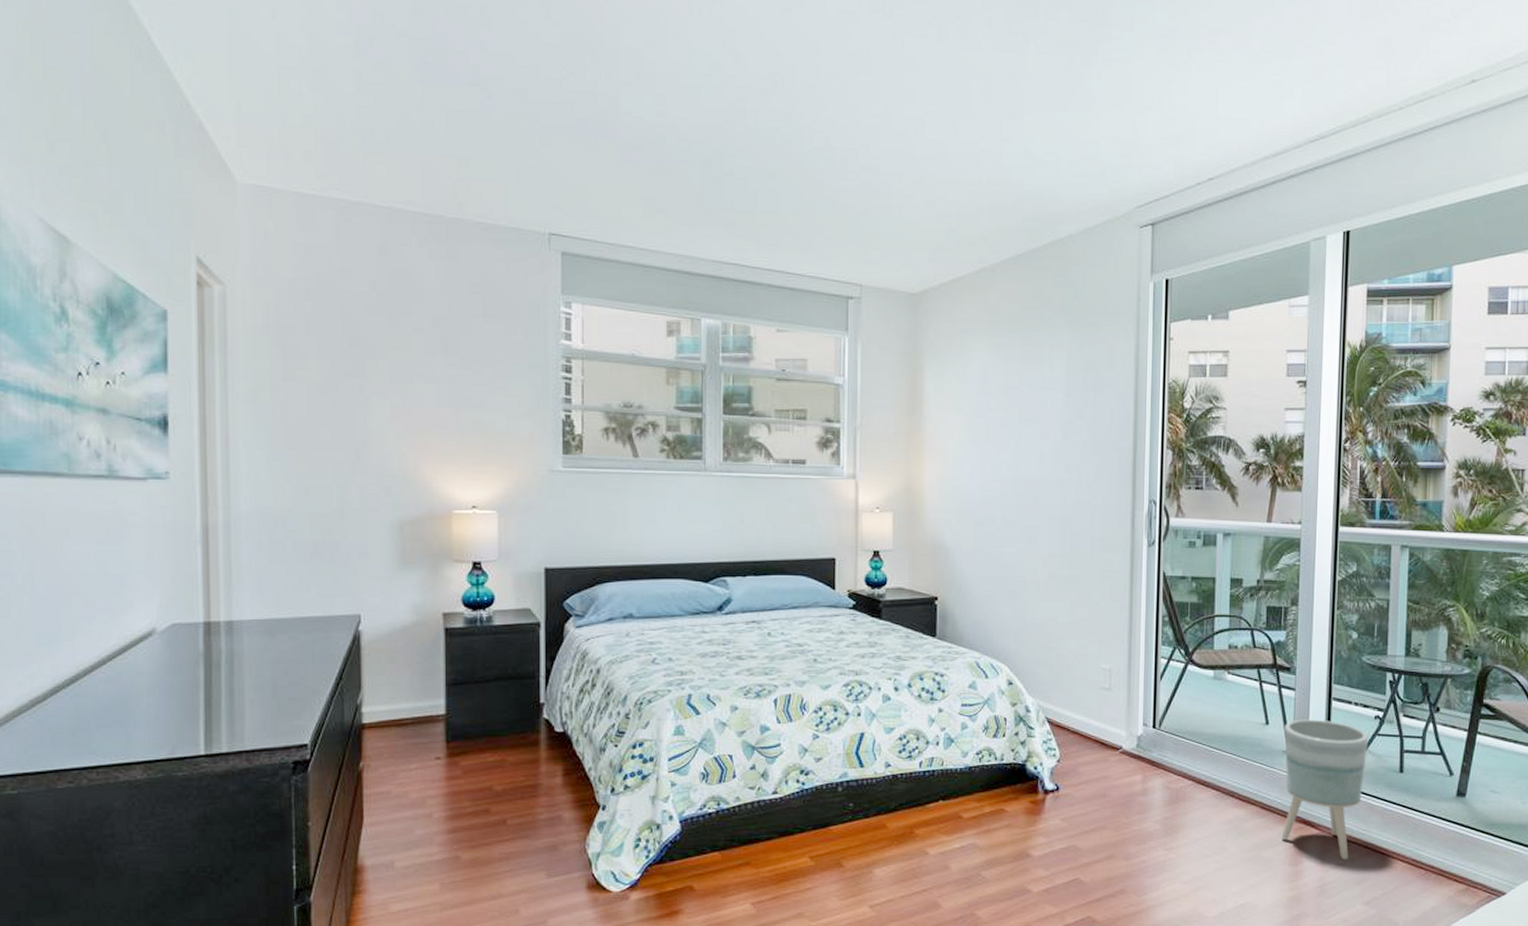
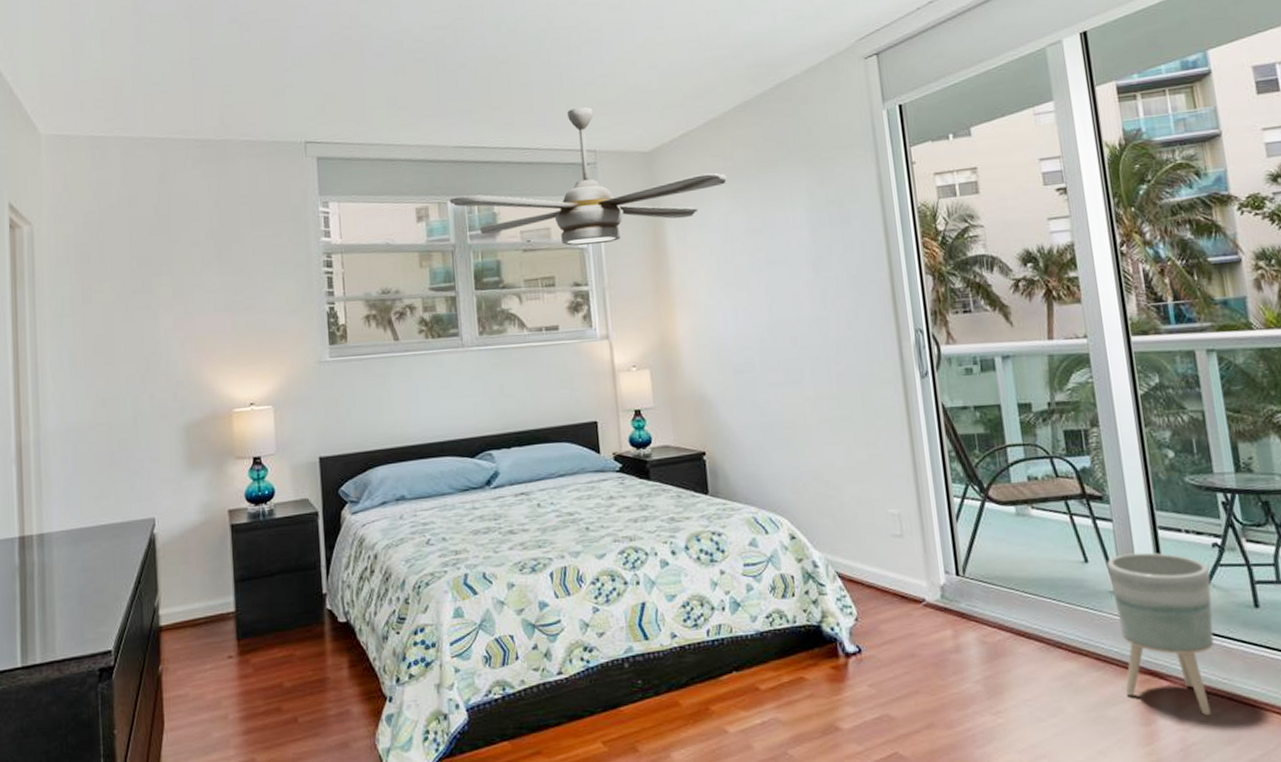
ceiling fan: none [703,237,991,382] -> present [449,107,727,246]

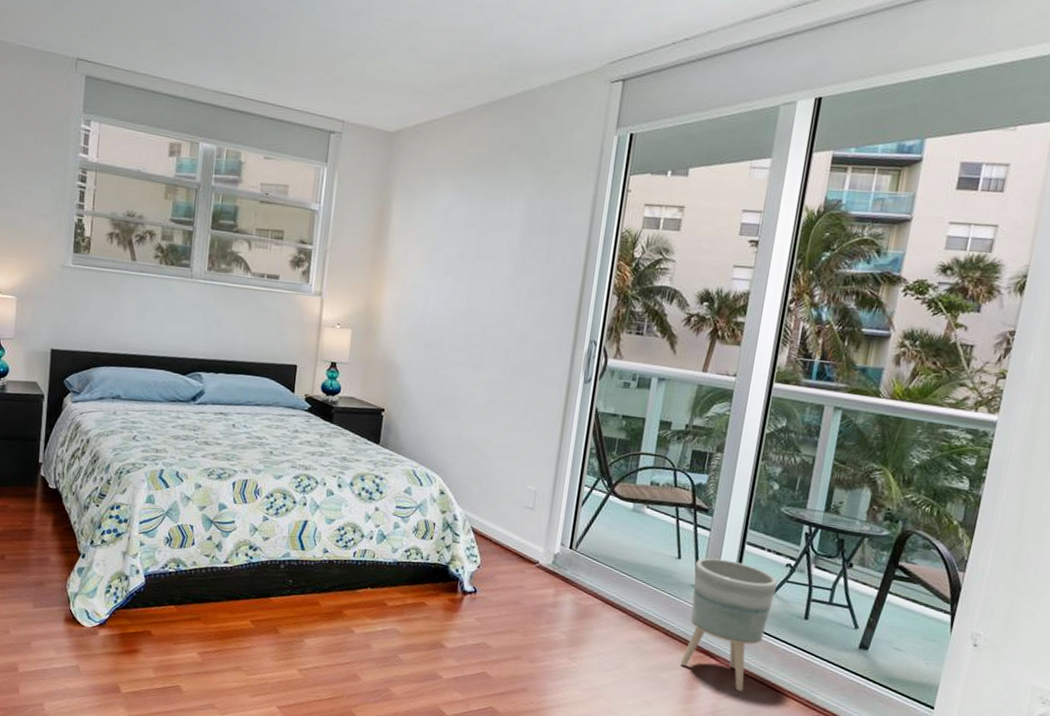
ceiling fan: present [449,107,727,246] -> none [201,76,458,210]

